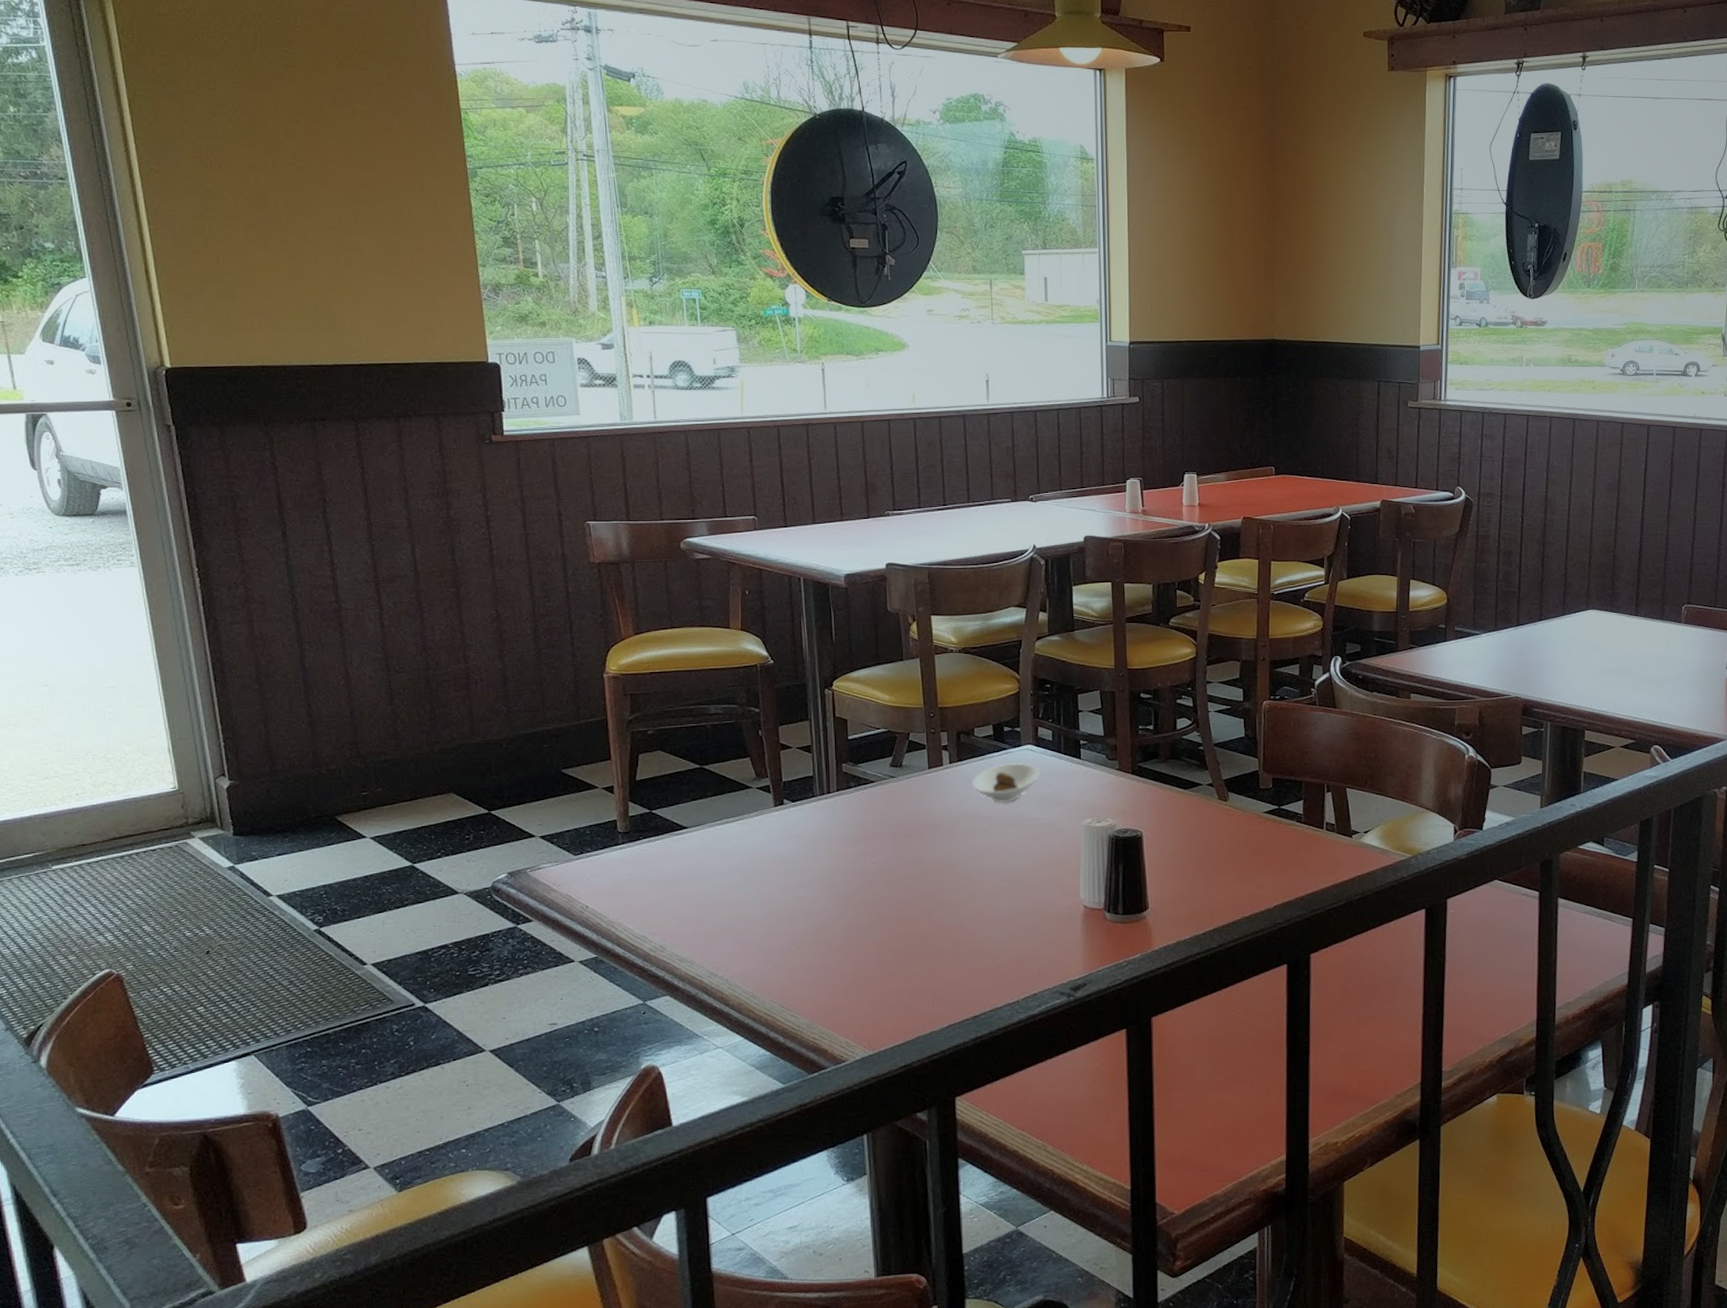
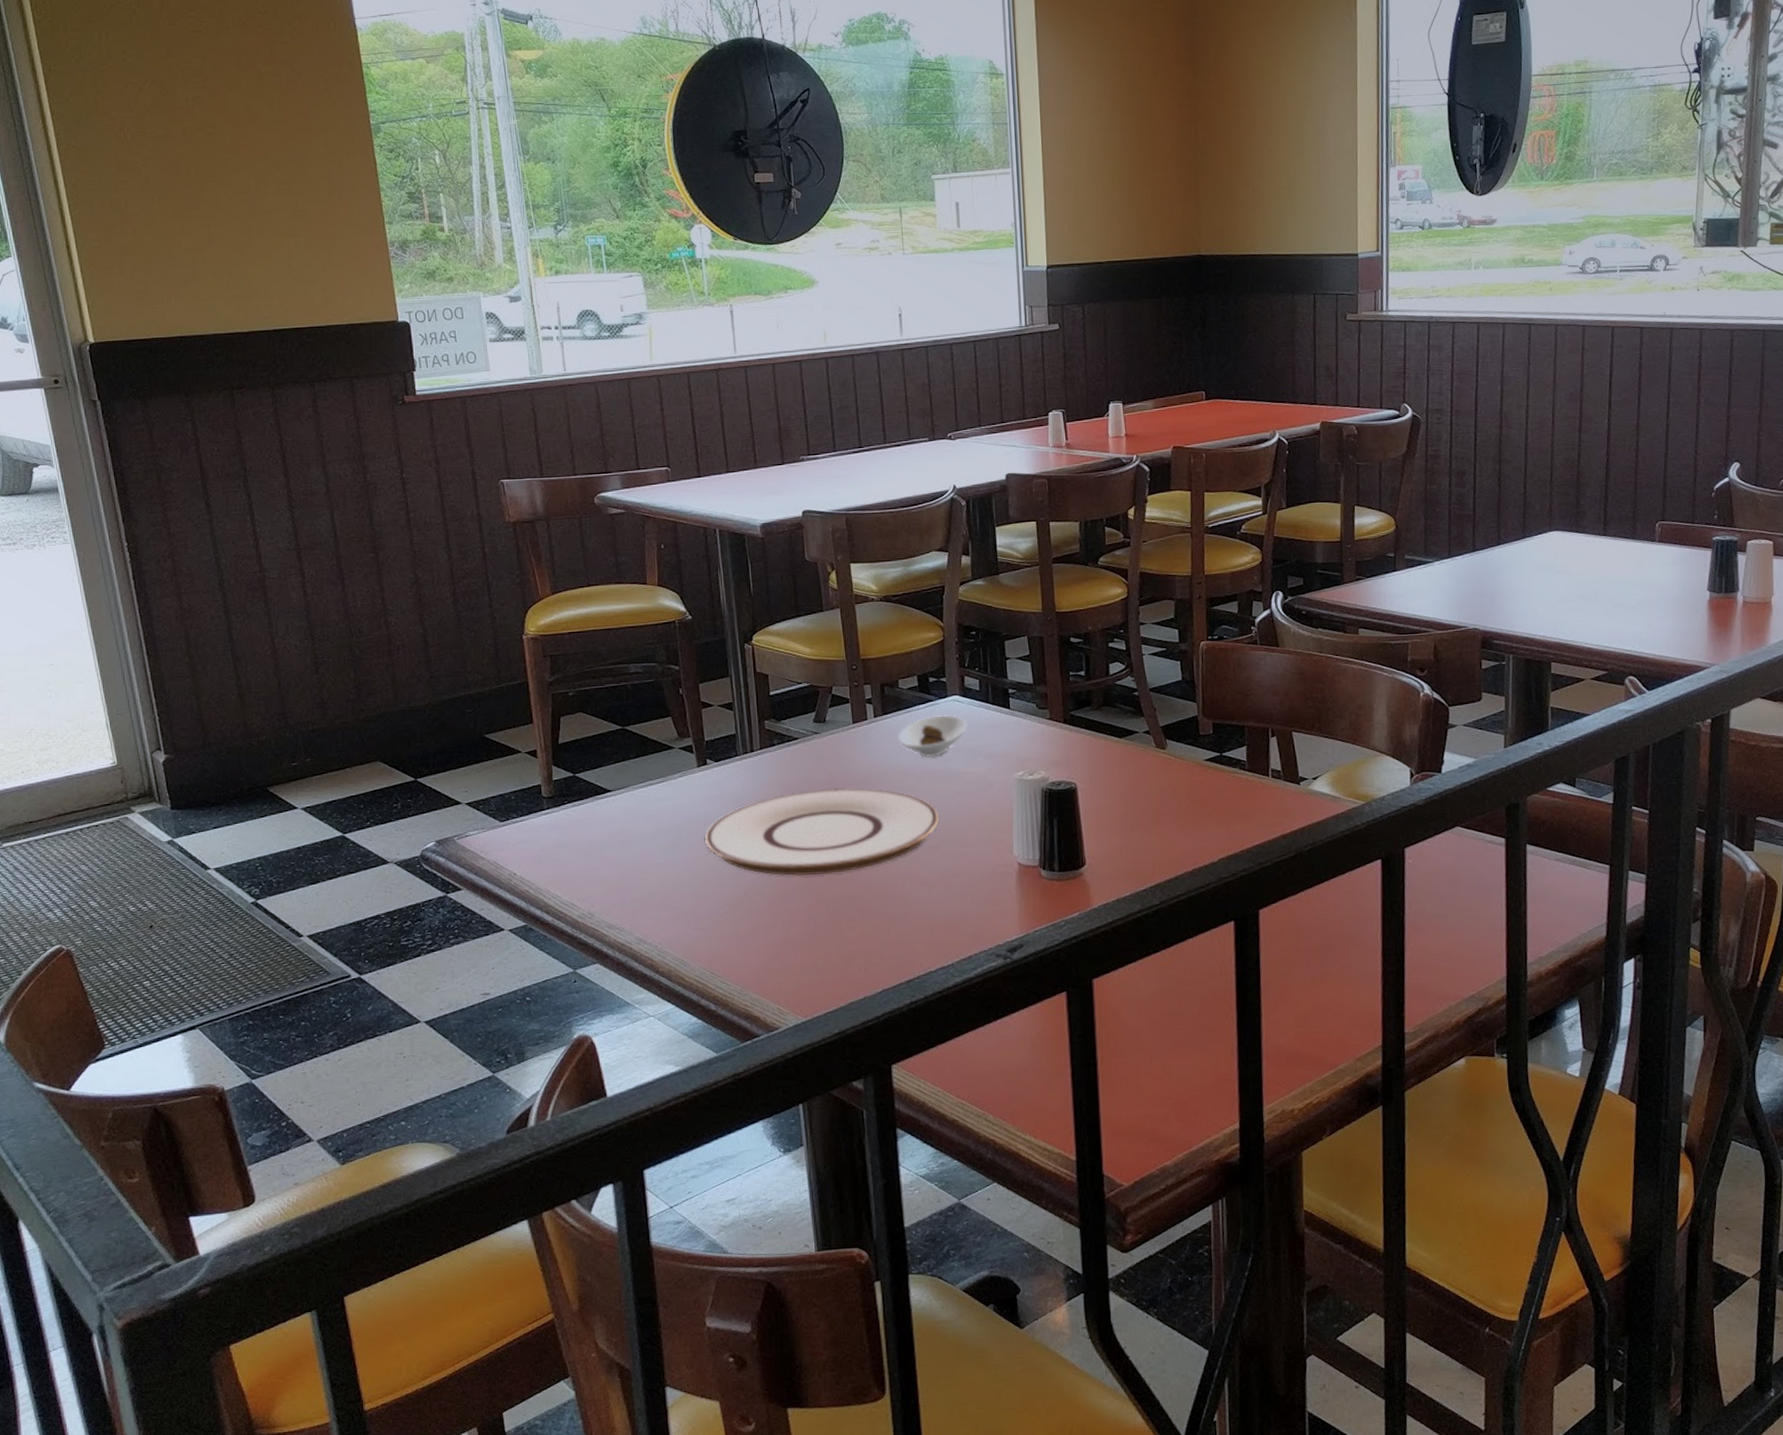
plate: none [778,830,1010,915] -> present [704,788,940,876]

